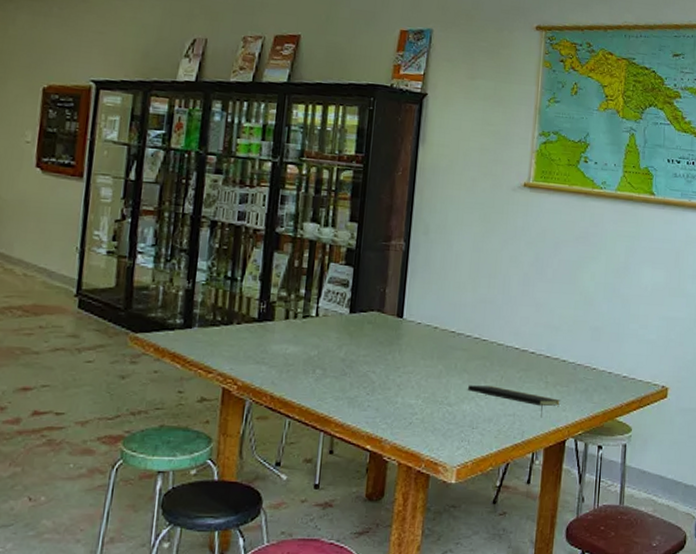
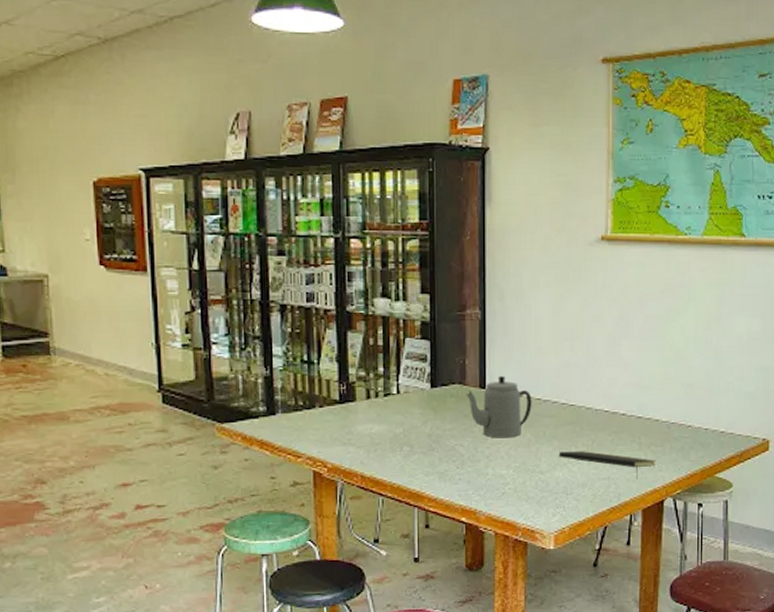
teapot: none [383,307,447,368] -> present [466,376,532,438]

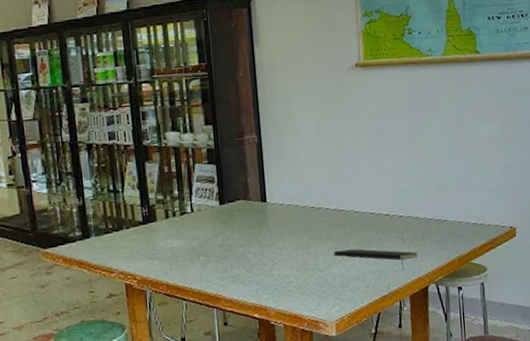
teapot: present [466,376,532,438] -> none [250,190,307,244]

